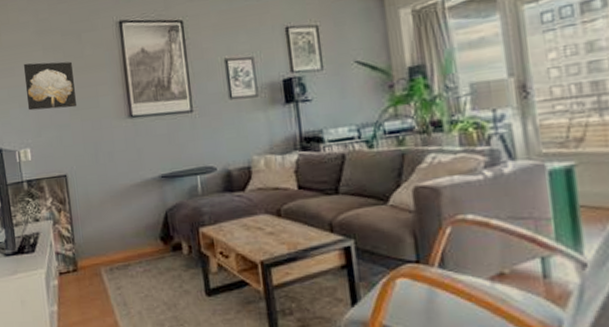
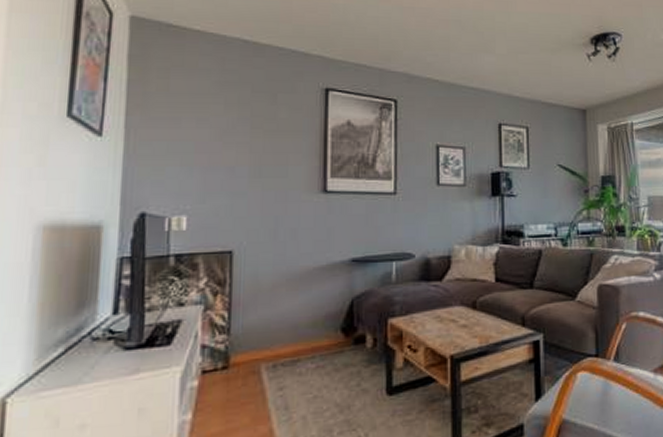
wall art: present [23,61,76,111] -> none [192,115,260,174]

